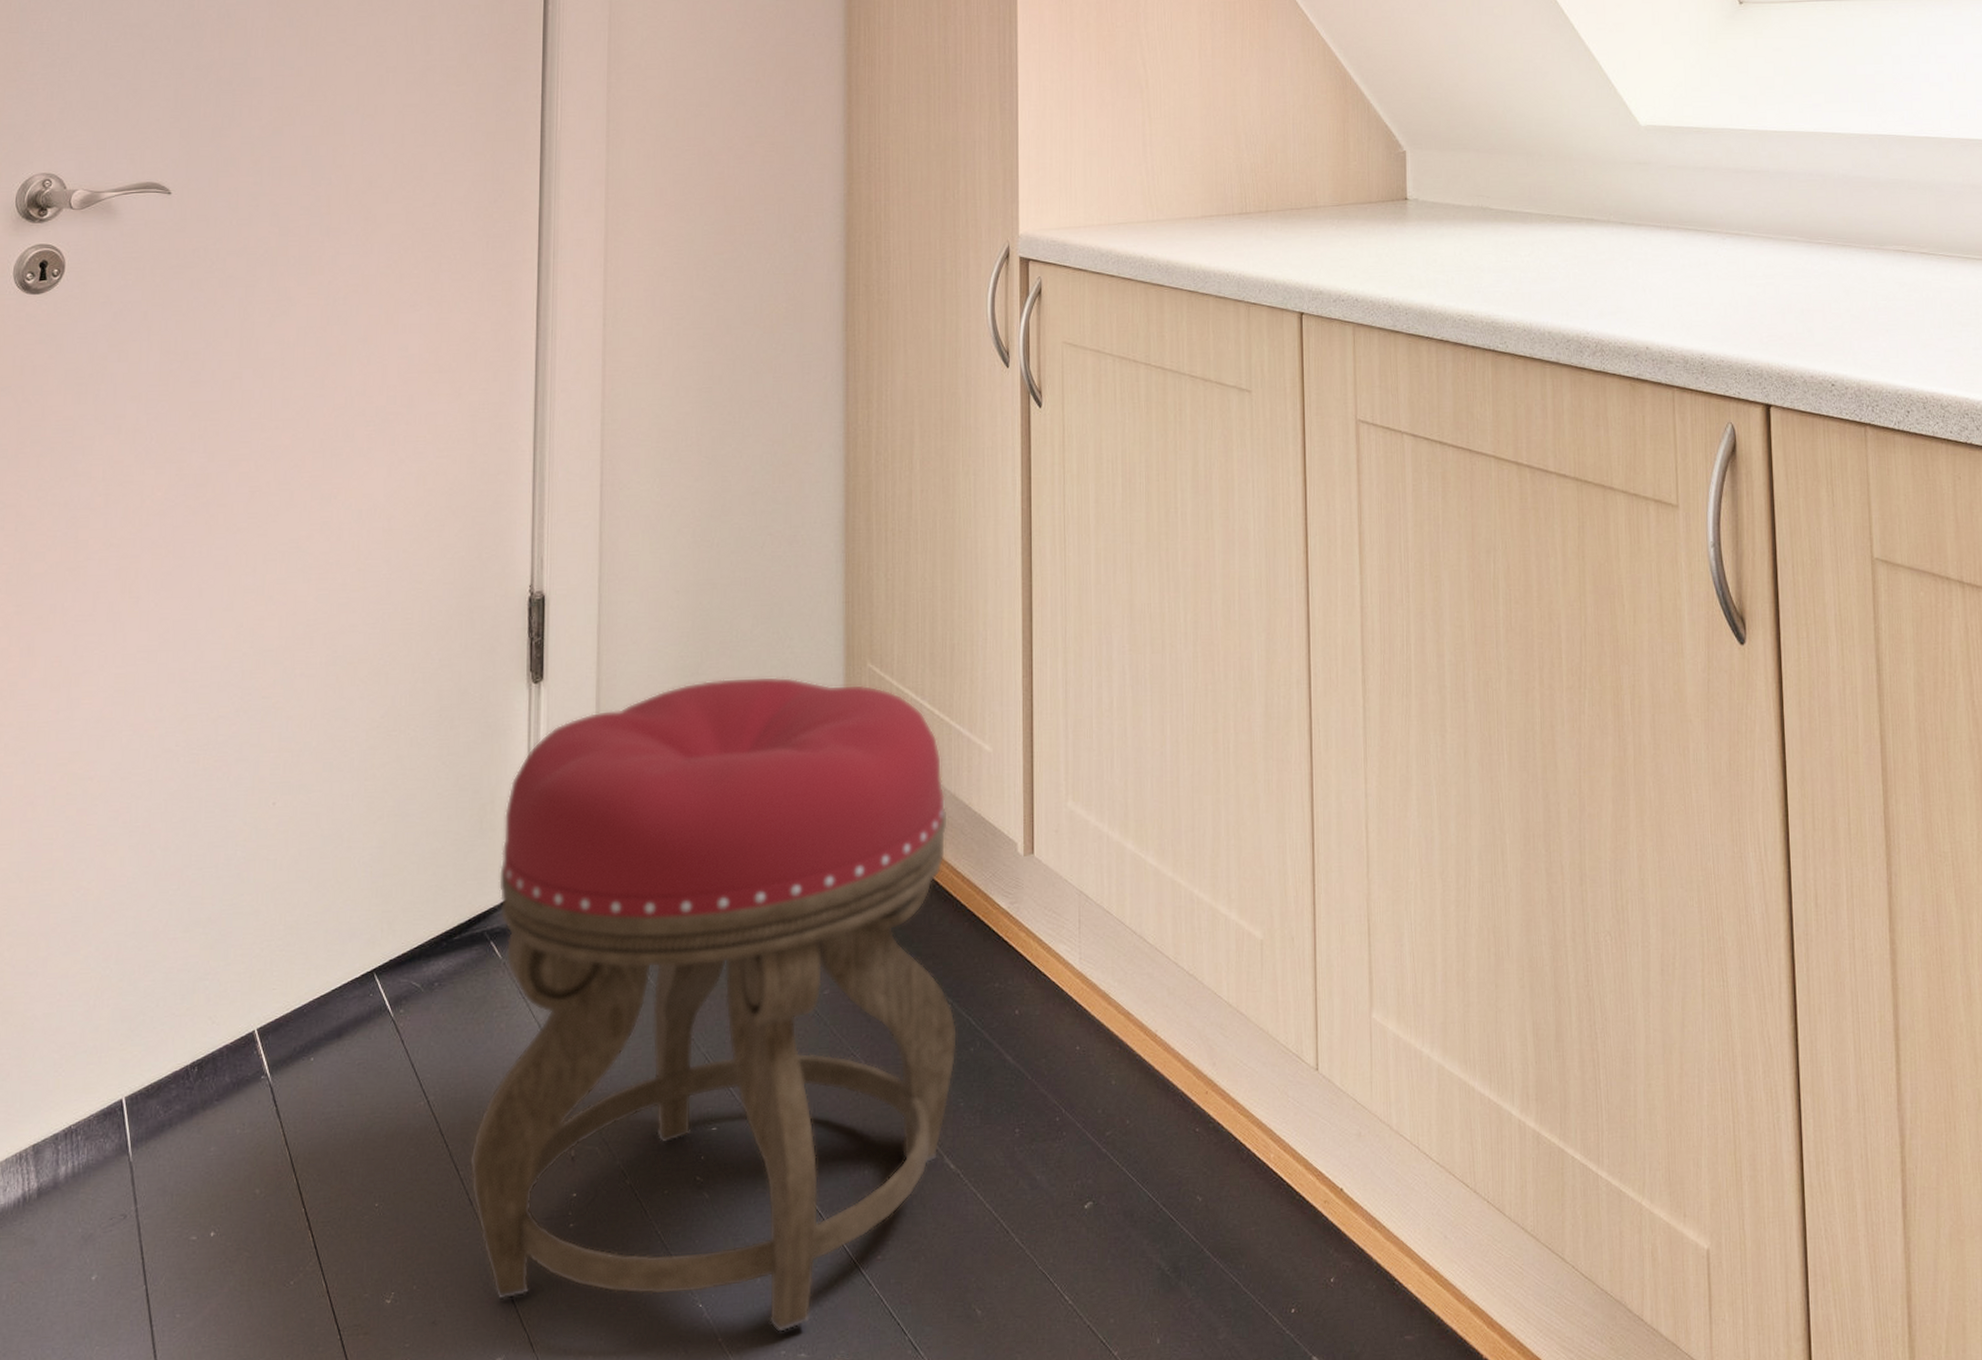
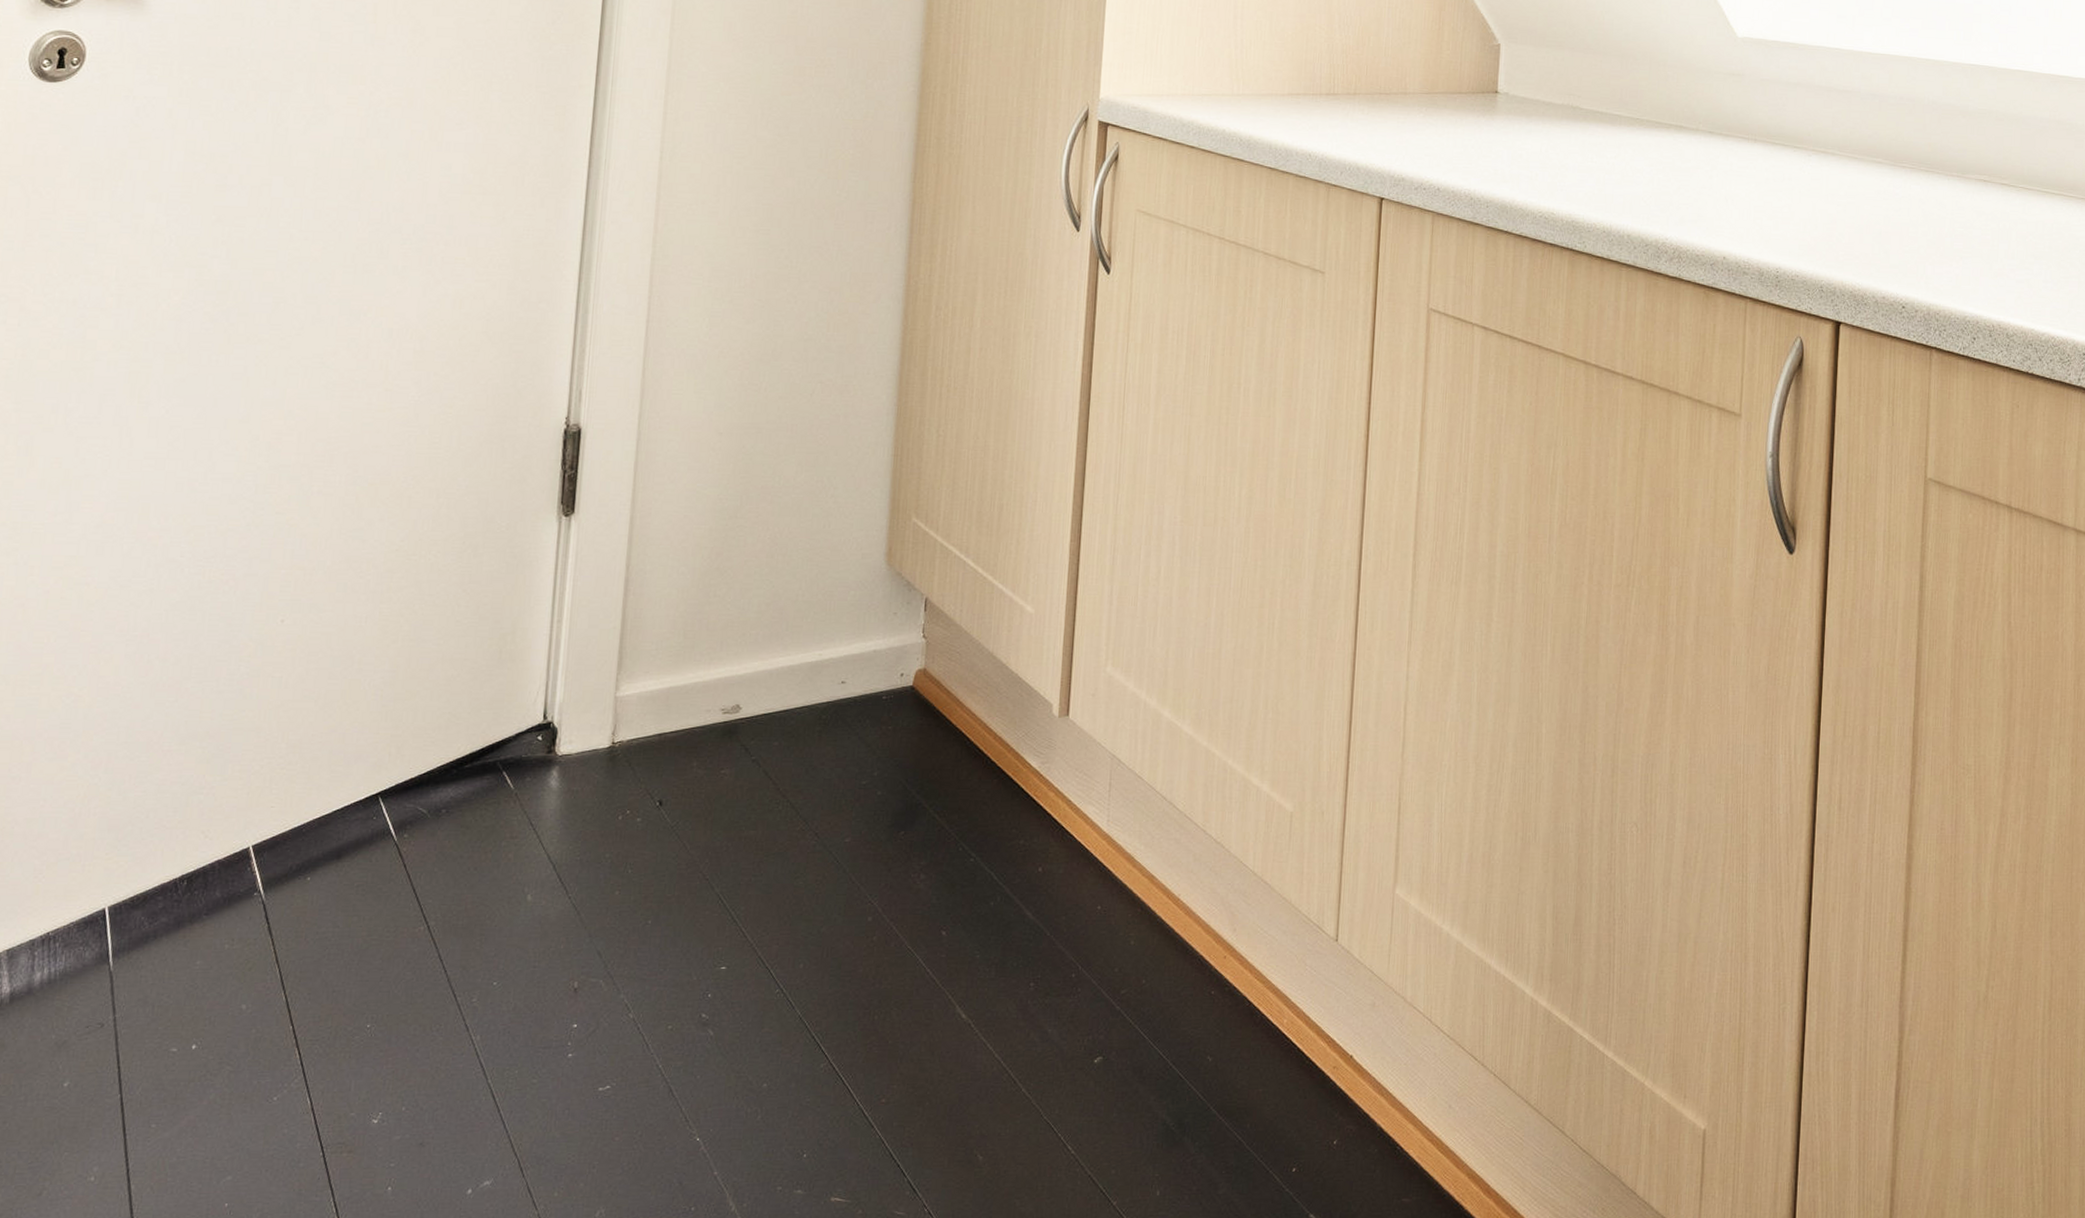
stool: present [469,676,958,1332] -> none [467,523,983,1168]

